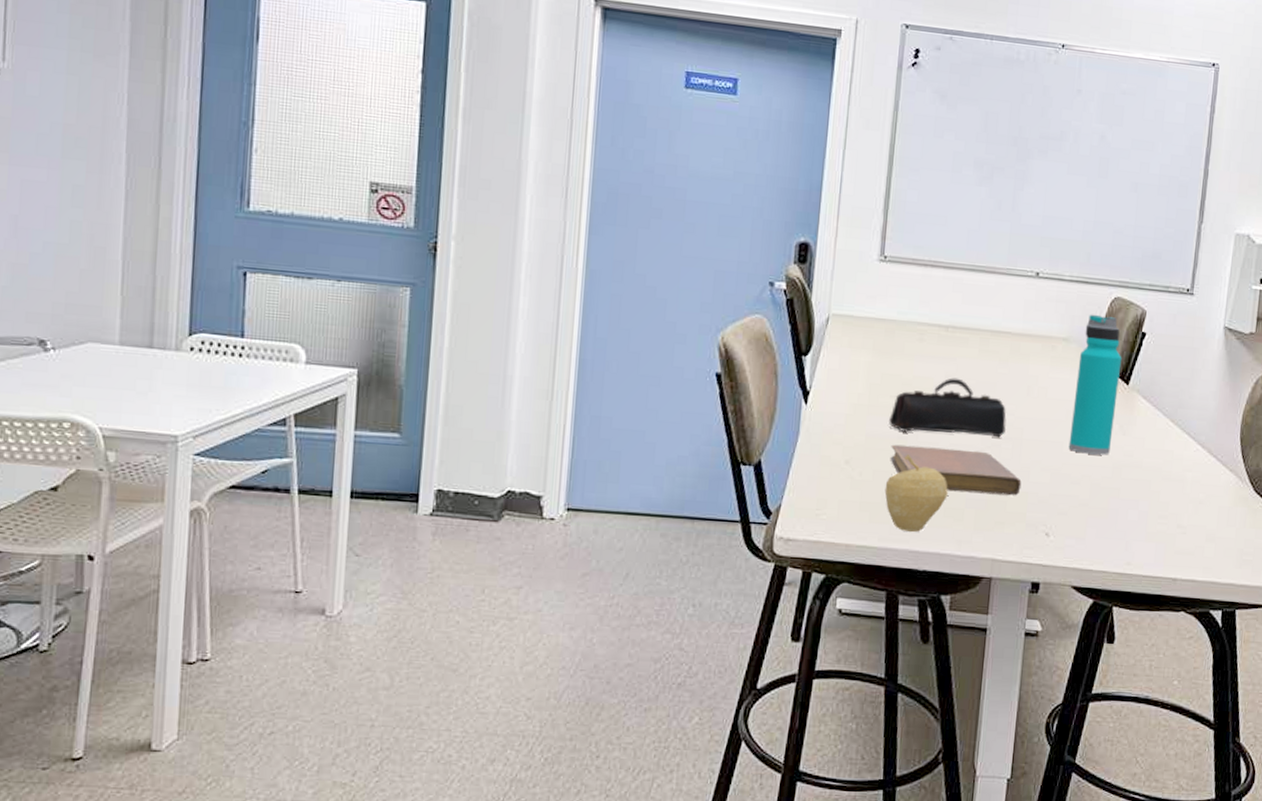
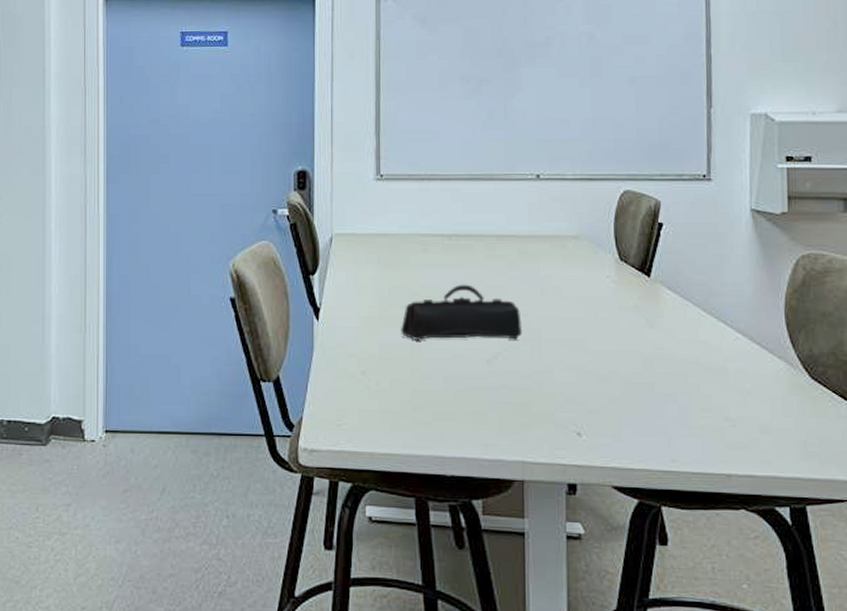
fruit: present [884,455,948,533] -> none [403,362,468,439]
notebook: present [890,444,1022,496] -> none [405,353,545,397]
water bottle: present [1068,314,1122,455] -> none [591,210,640,350]

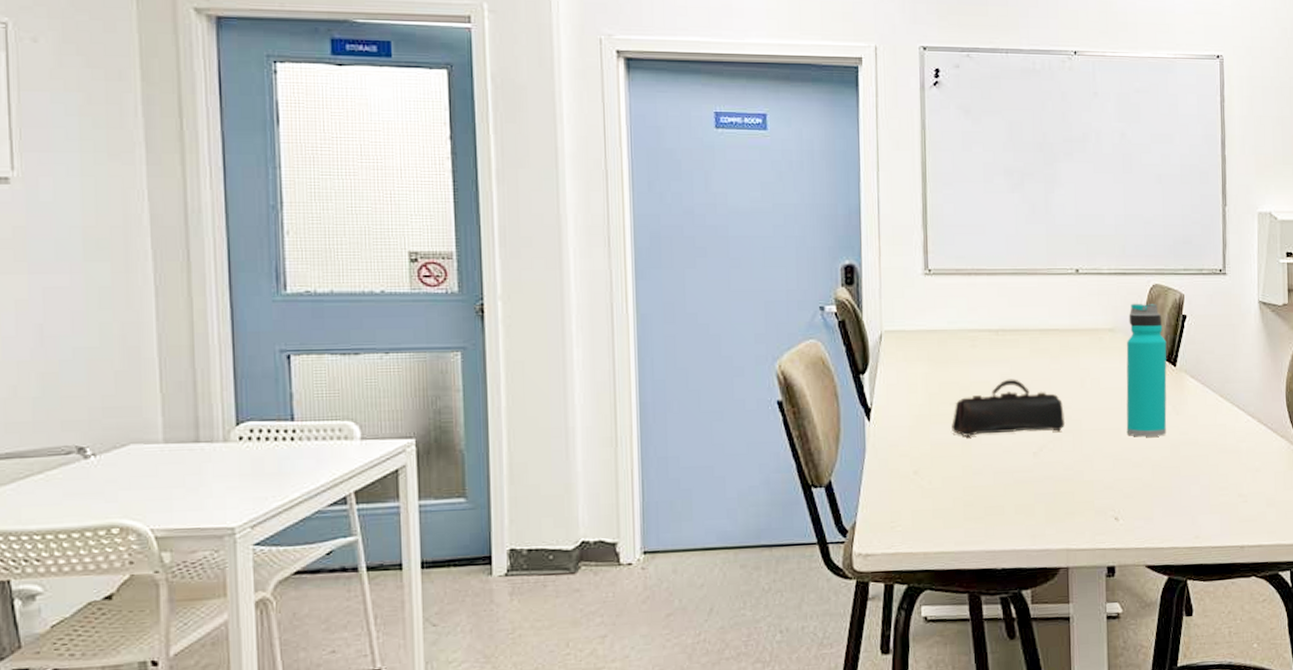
water bottle: none [591,210,640,350] -> present [1126,303,1167,437]

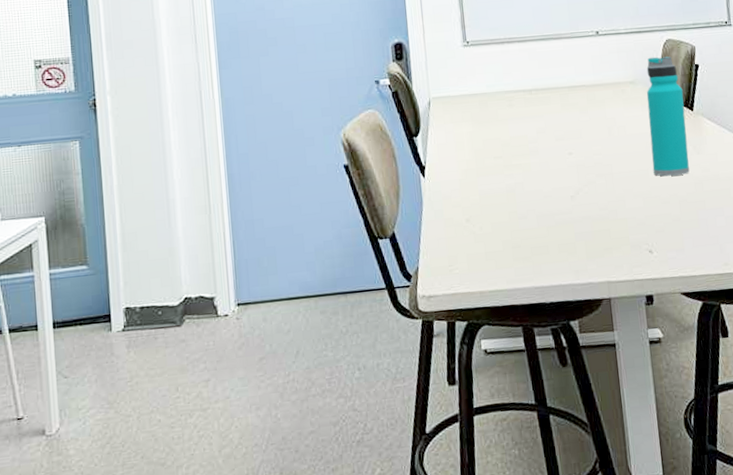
pencil case: present [952,379,1066,436] -> none [496,132,598,186]

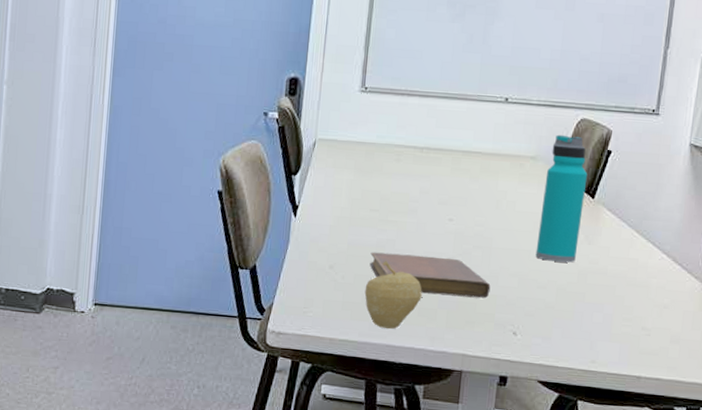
notebook: none [502,190,620,230] -> present [369,252,491,299]
fruit: none [504,204,559,272] -> present [364,261,422,329]

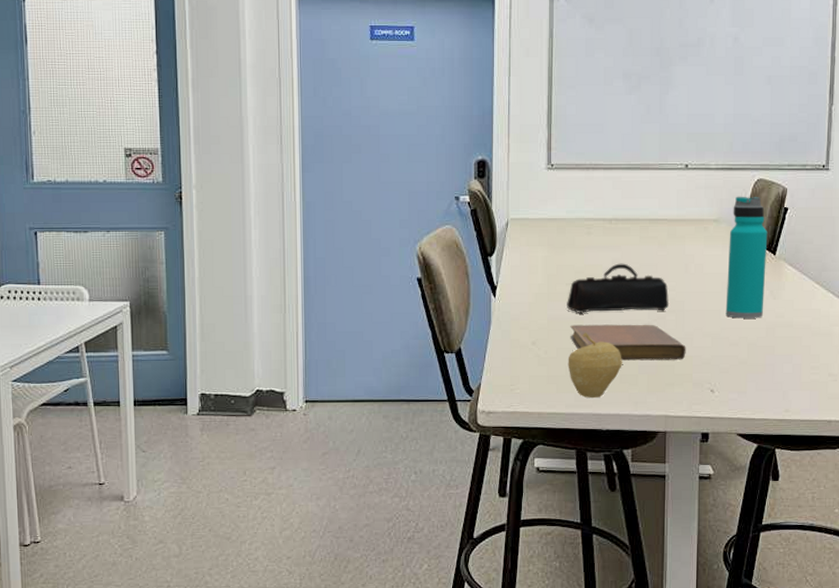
pencil case: none [368,193,477,246] -> present [567,263,670,313]

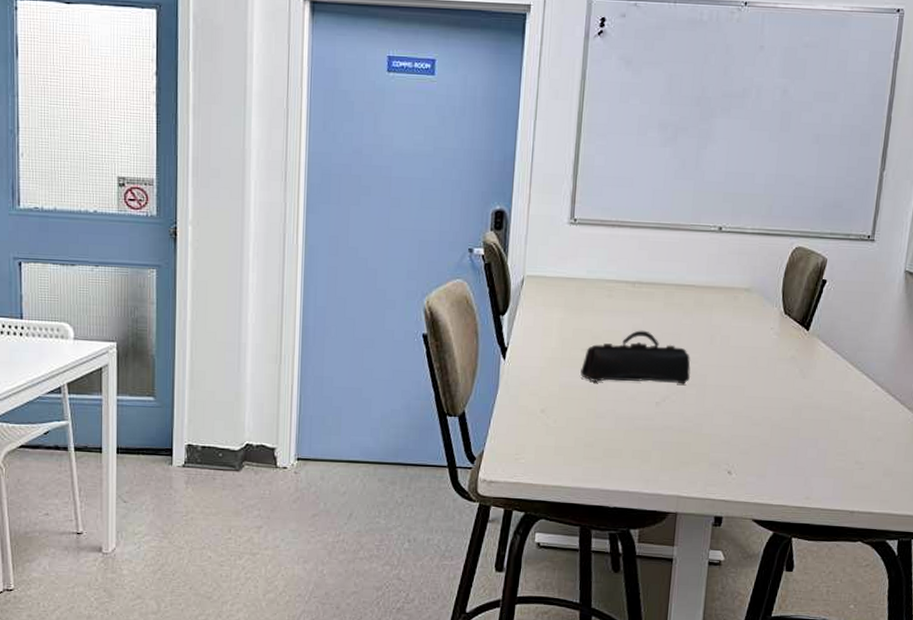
fruit: present [568,333,622,399] -> none [577,403,636,473]
notebook: present [570,324,686,361] -> none [582,393,705,438]
water bottle: present [725,196,768,319] -> none [750,264,803,398]

